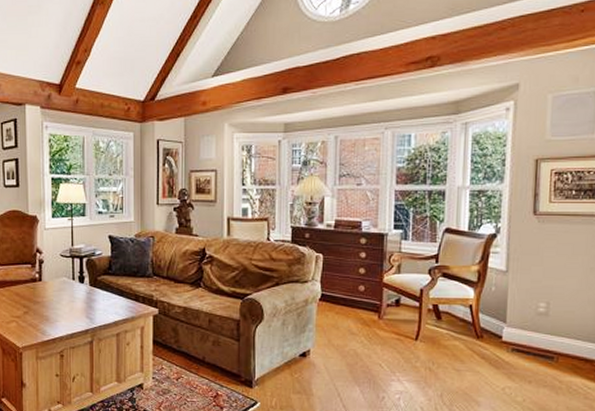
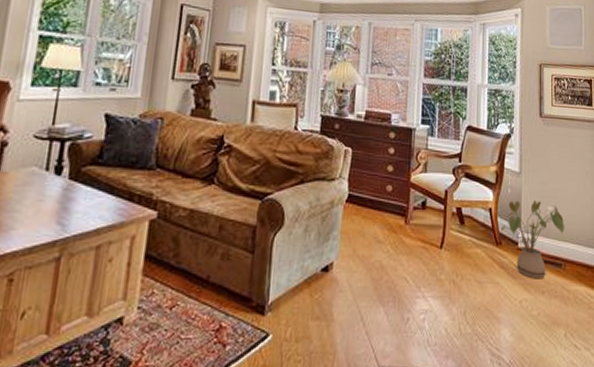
house plant: none [482,297,560,370] -> present [501,200,565,279]

